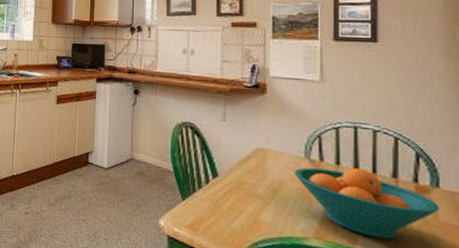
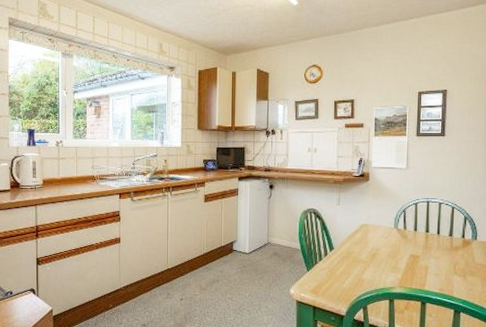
fruit bowl: present [293,167,440,240] -> none [386,231,476,280]

